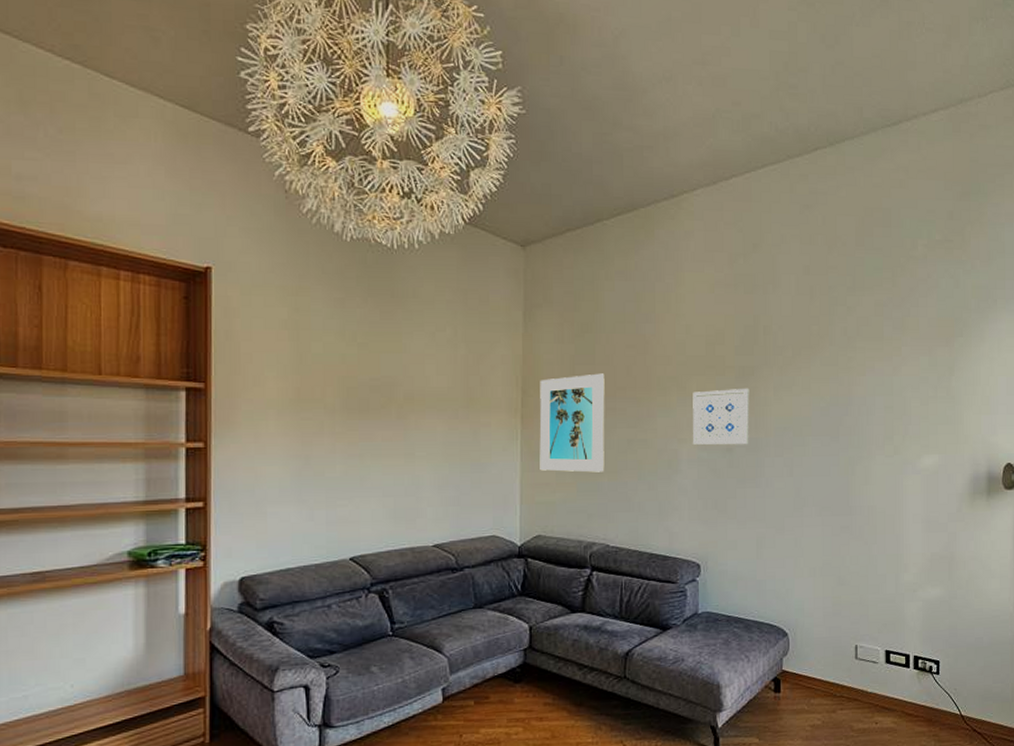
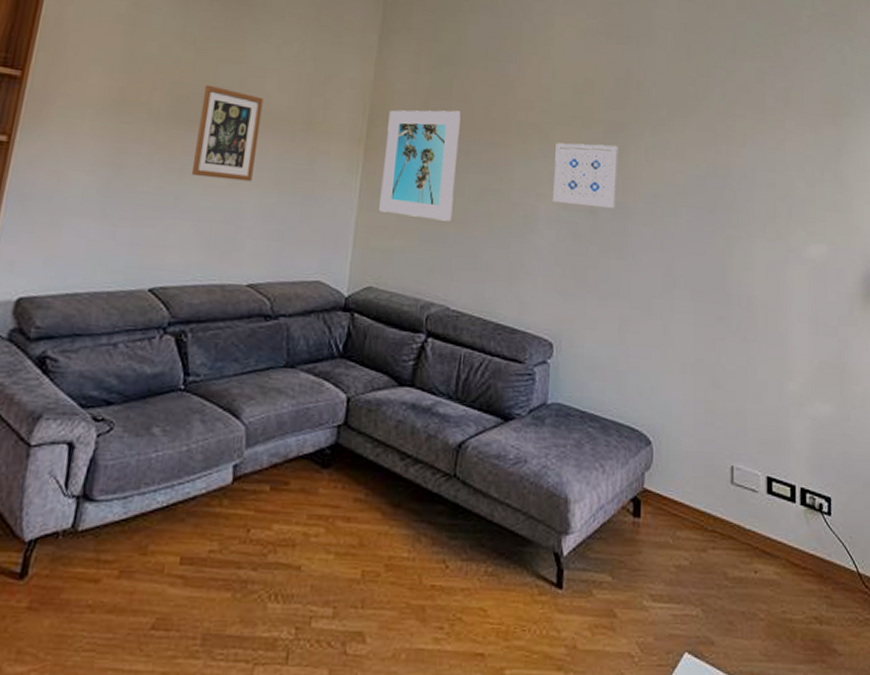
wall art: none [370,376,426,459] -> present [191,84,264,182]

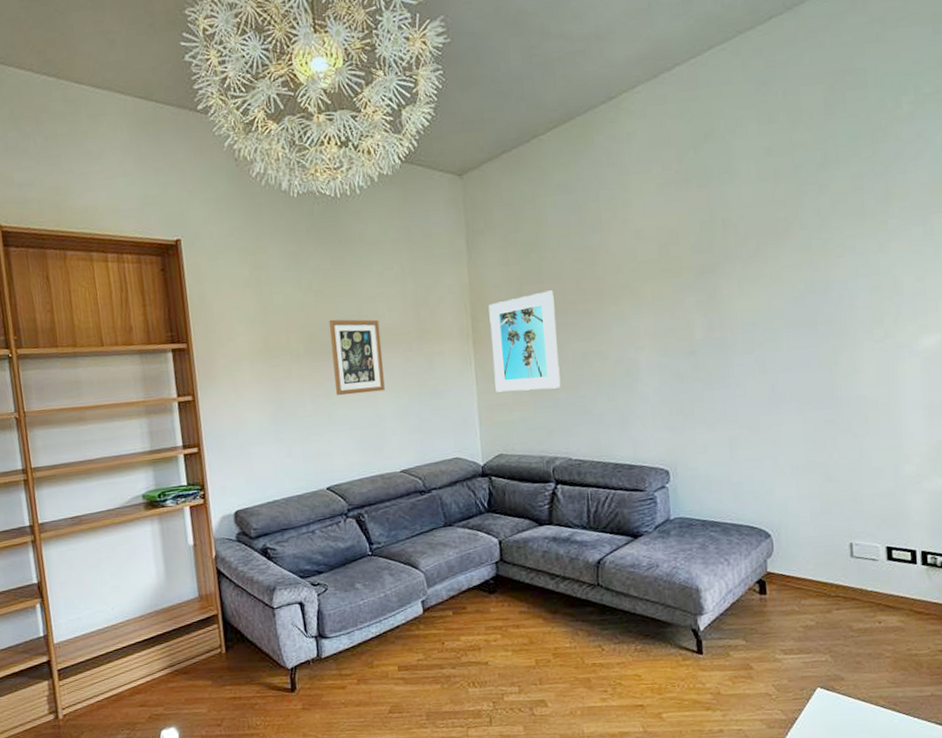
wall art: present [552,142,618,209] -> none [648,286,714,351]

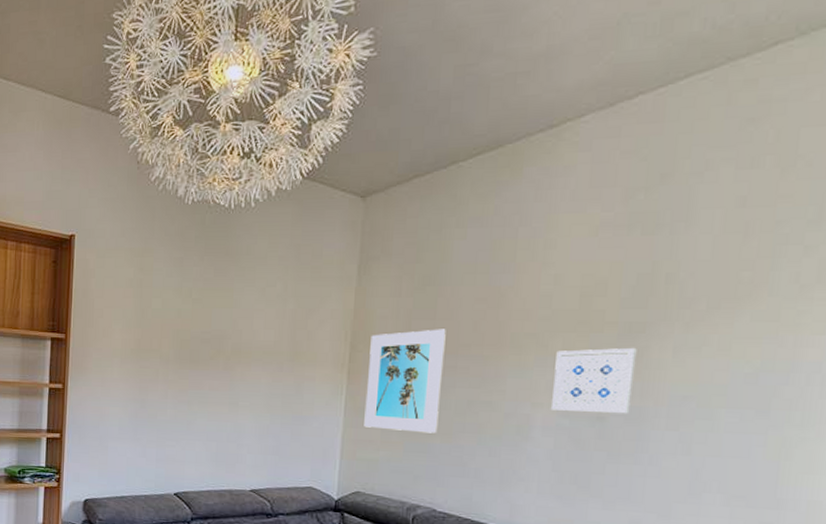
wall art: present [328,319,385,396] -> none [198,329,253,408]
wall art: none [648,286,714,351] -> present [550,347,637,414]

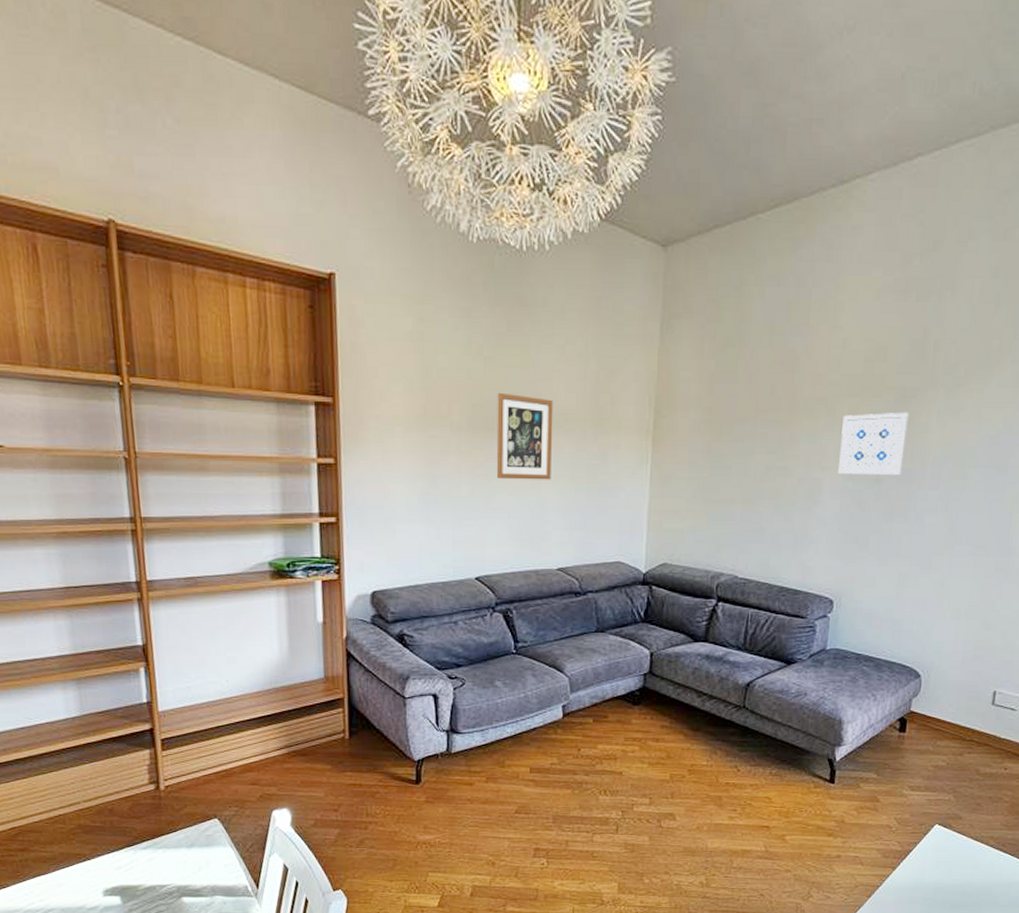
wall art: none [198,329,253,408] -> present [496,392,553,480]
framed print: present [364,329,446,433] -> none [669,393,746,501]

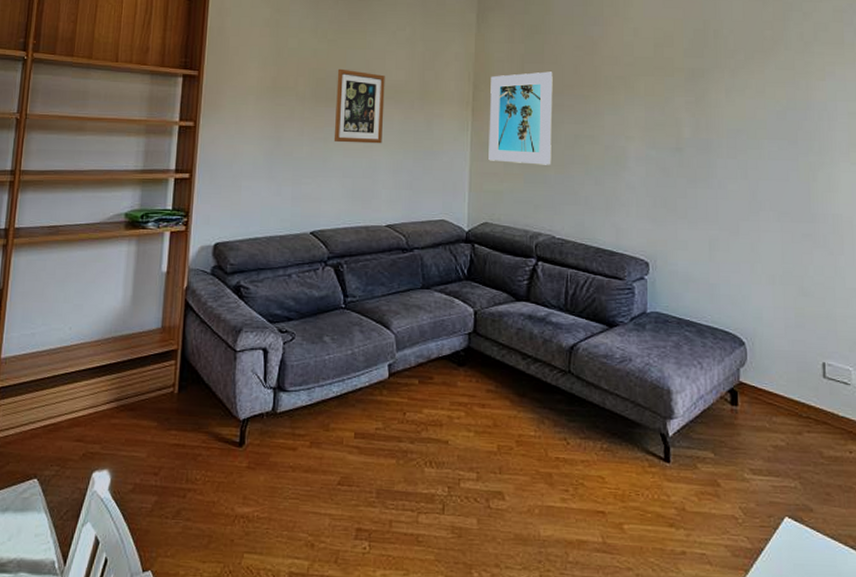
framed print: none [669,393,746,501] -> present [488,71,553,165]
wall art: present [837,411,909,476] -> none [640,89,700,145]

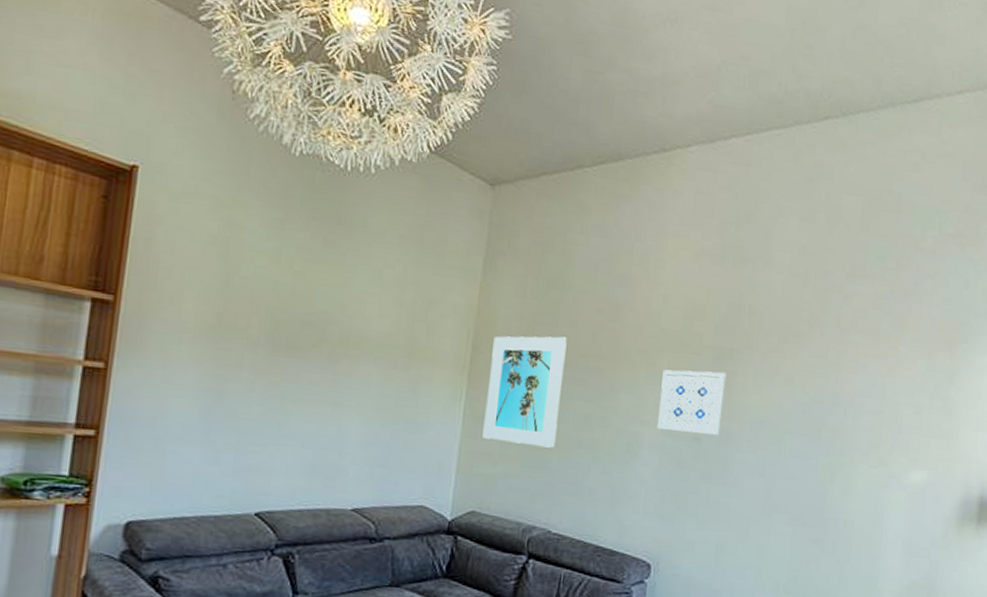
wall art: present [333,68,385,144] -> none [292,309,365,409]
wall art: none [640,89,700,145] -> present [656,369,727,436]

